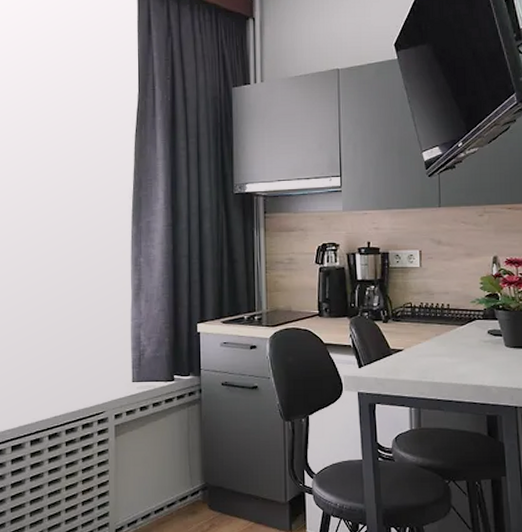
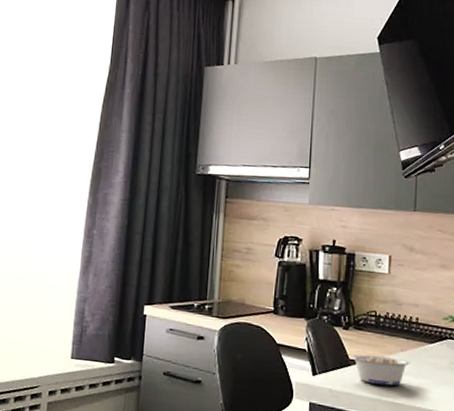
legume: none [387,342,445,369] -> present [346,353,410,386]

